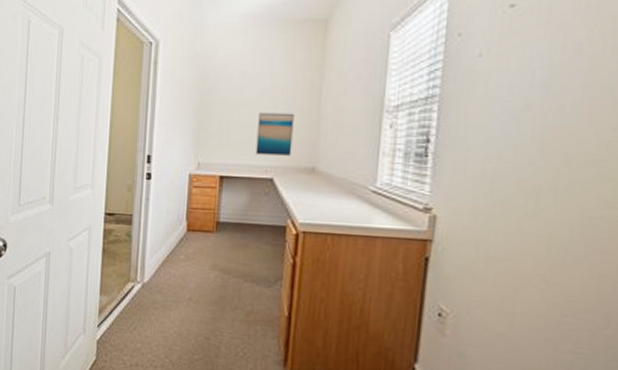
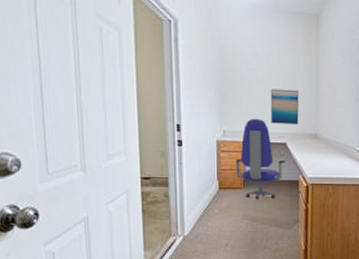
office chair: none [208,148,271,247] -> present [235,118,286,200]

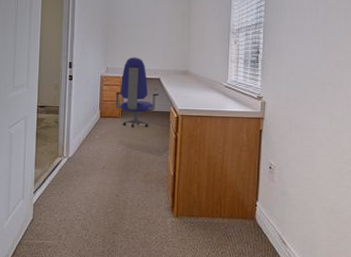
wall art: present [270,89,299,124] -> none [147,32,173,62]

